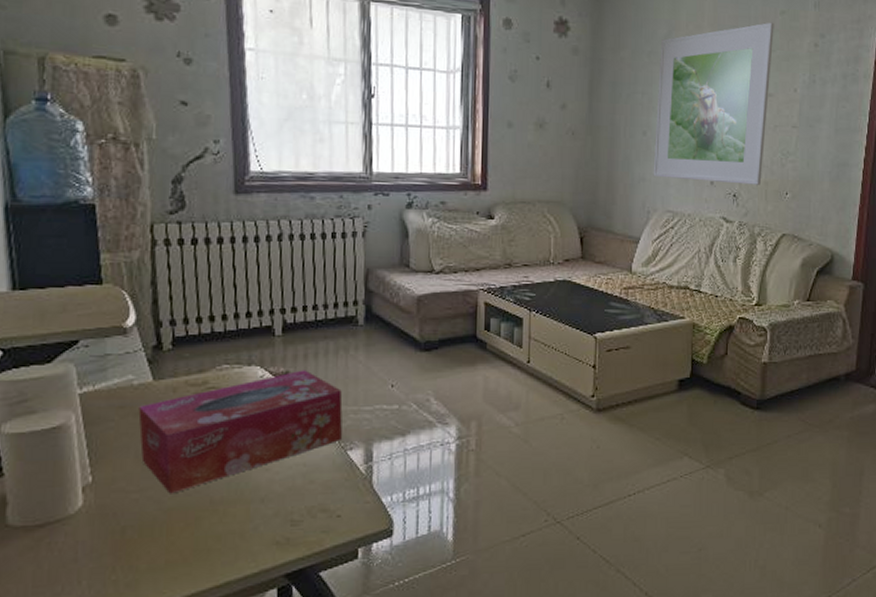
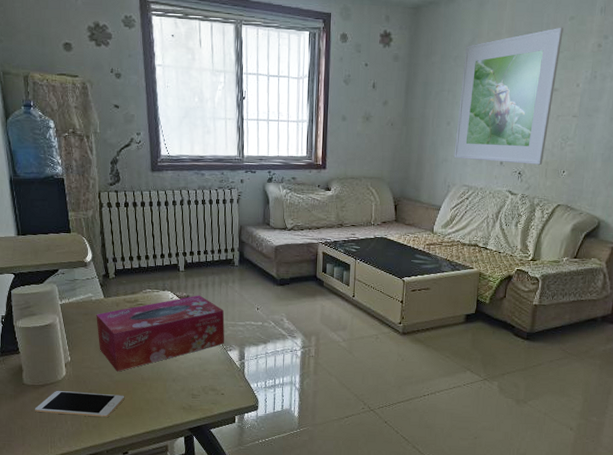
cell phone: none [25,530,182,571] -> present [35,391,125,418]

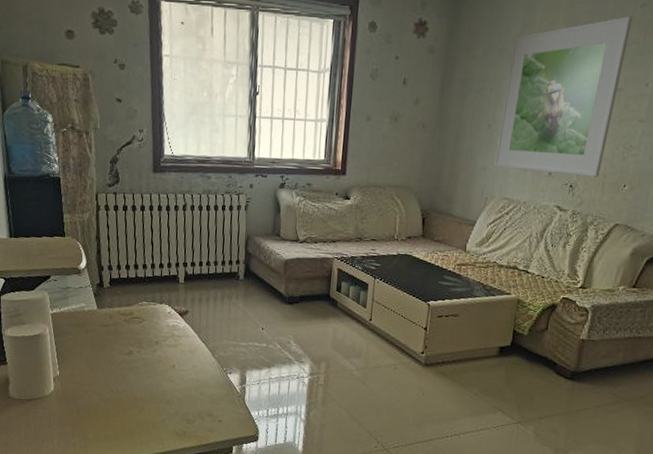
cell phone: present [35,391,125,418] -> none [20,407,115,439]
tissue box: present [96,295,225,372] -> none [88,310,226,390]

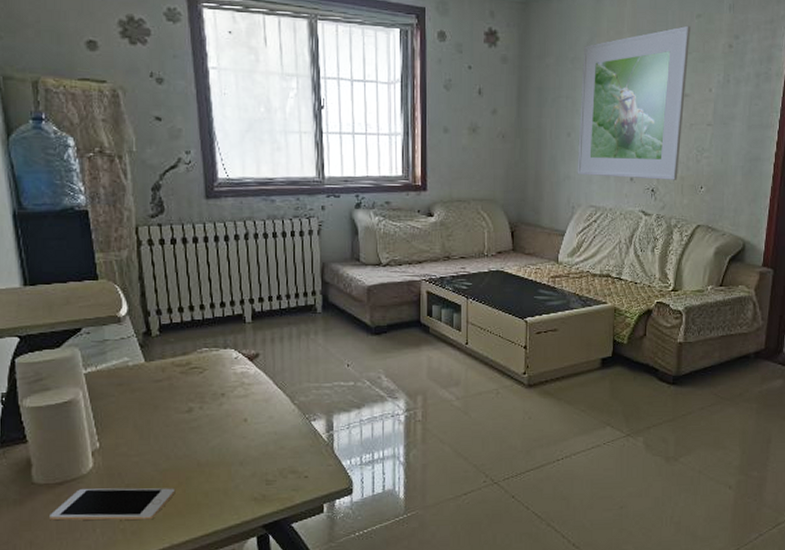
cell phone: none [20,407,115,439] -> present [50,488,176,521]

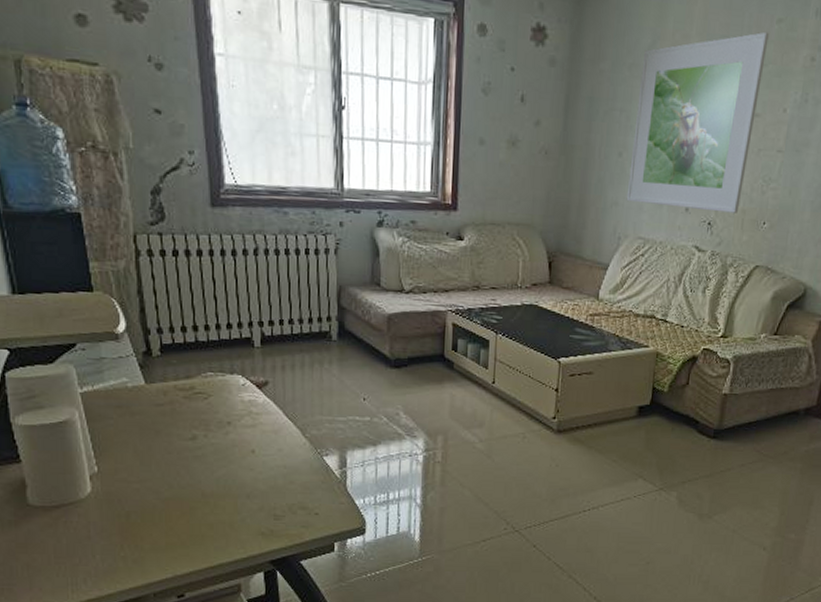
cell phone: present [50,488,176,521] -> none [47,514,179,549]

